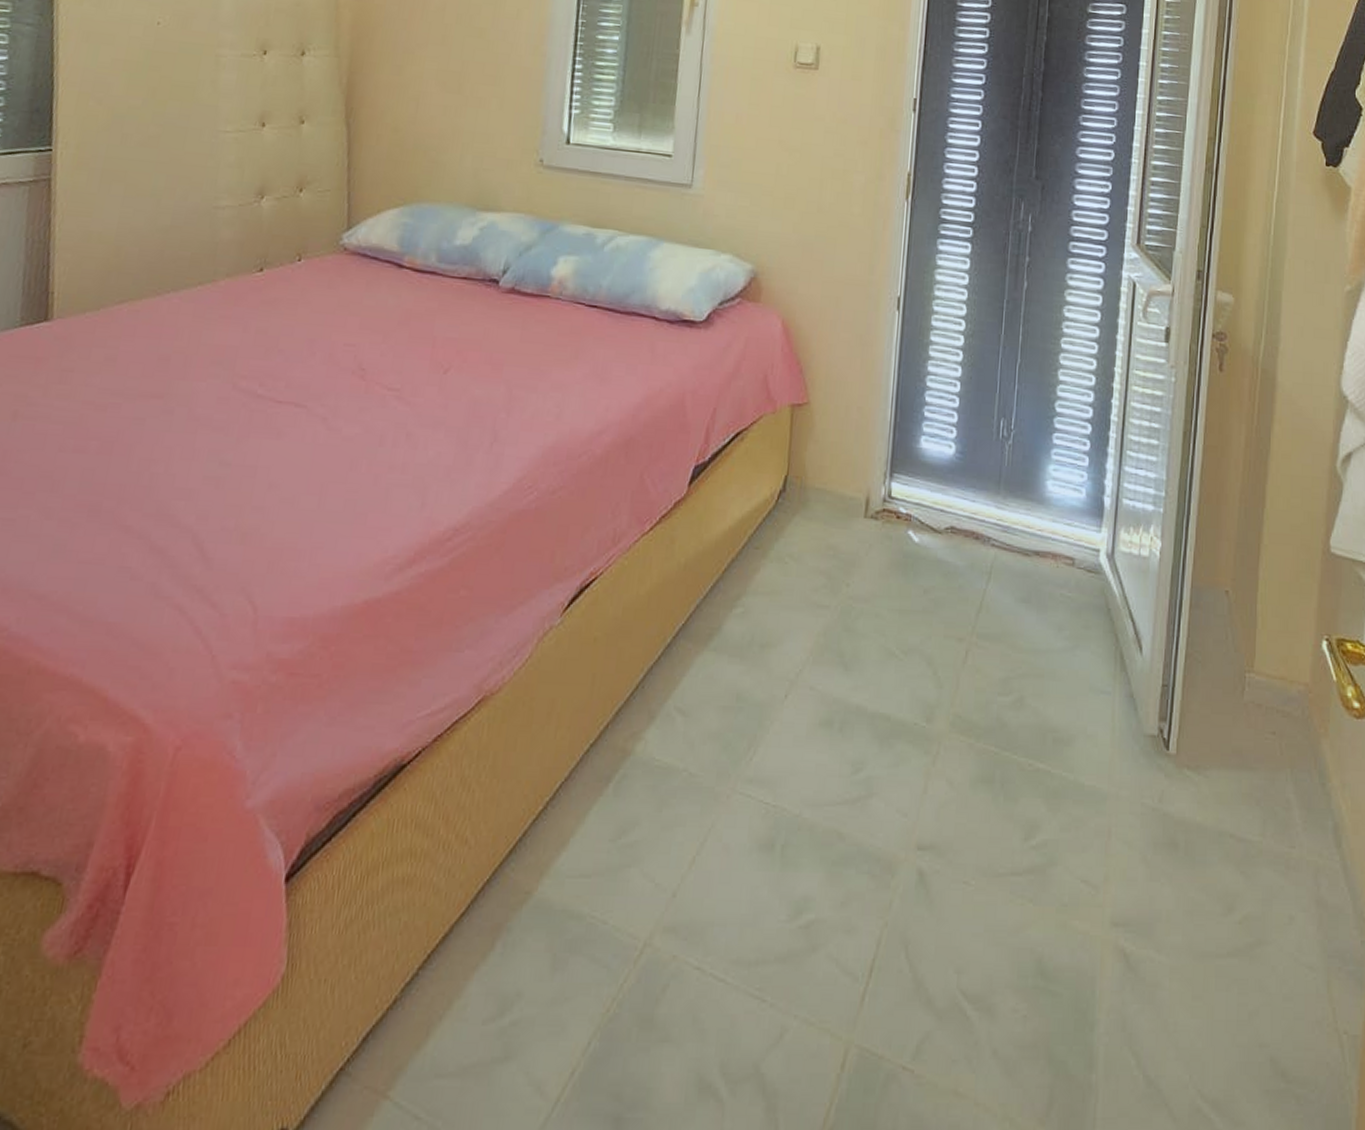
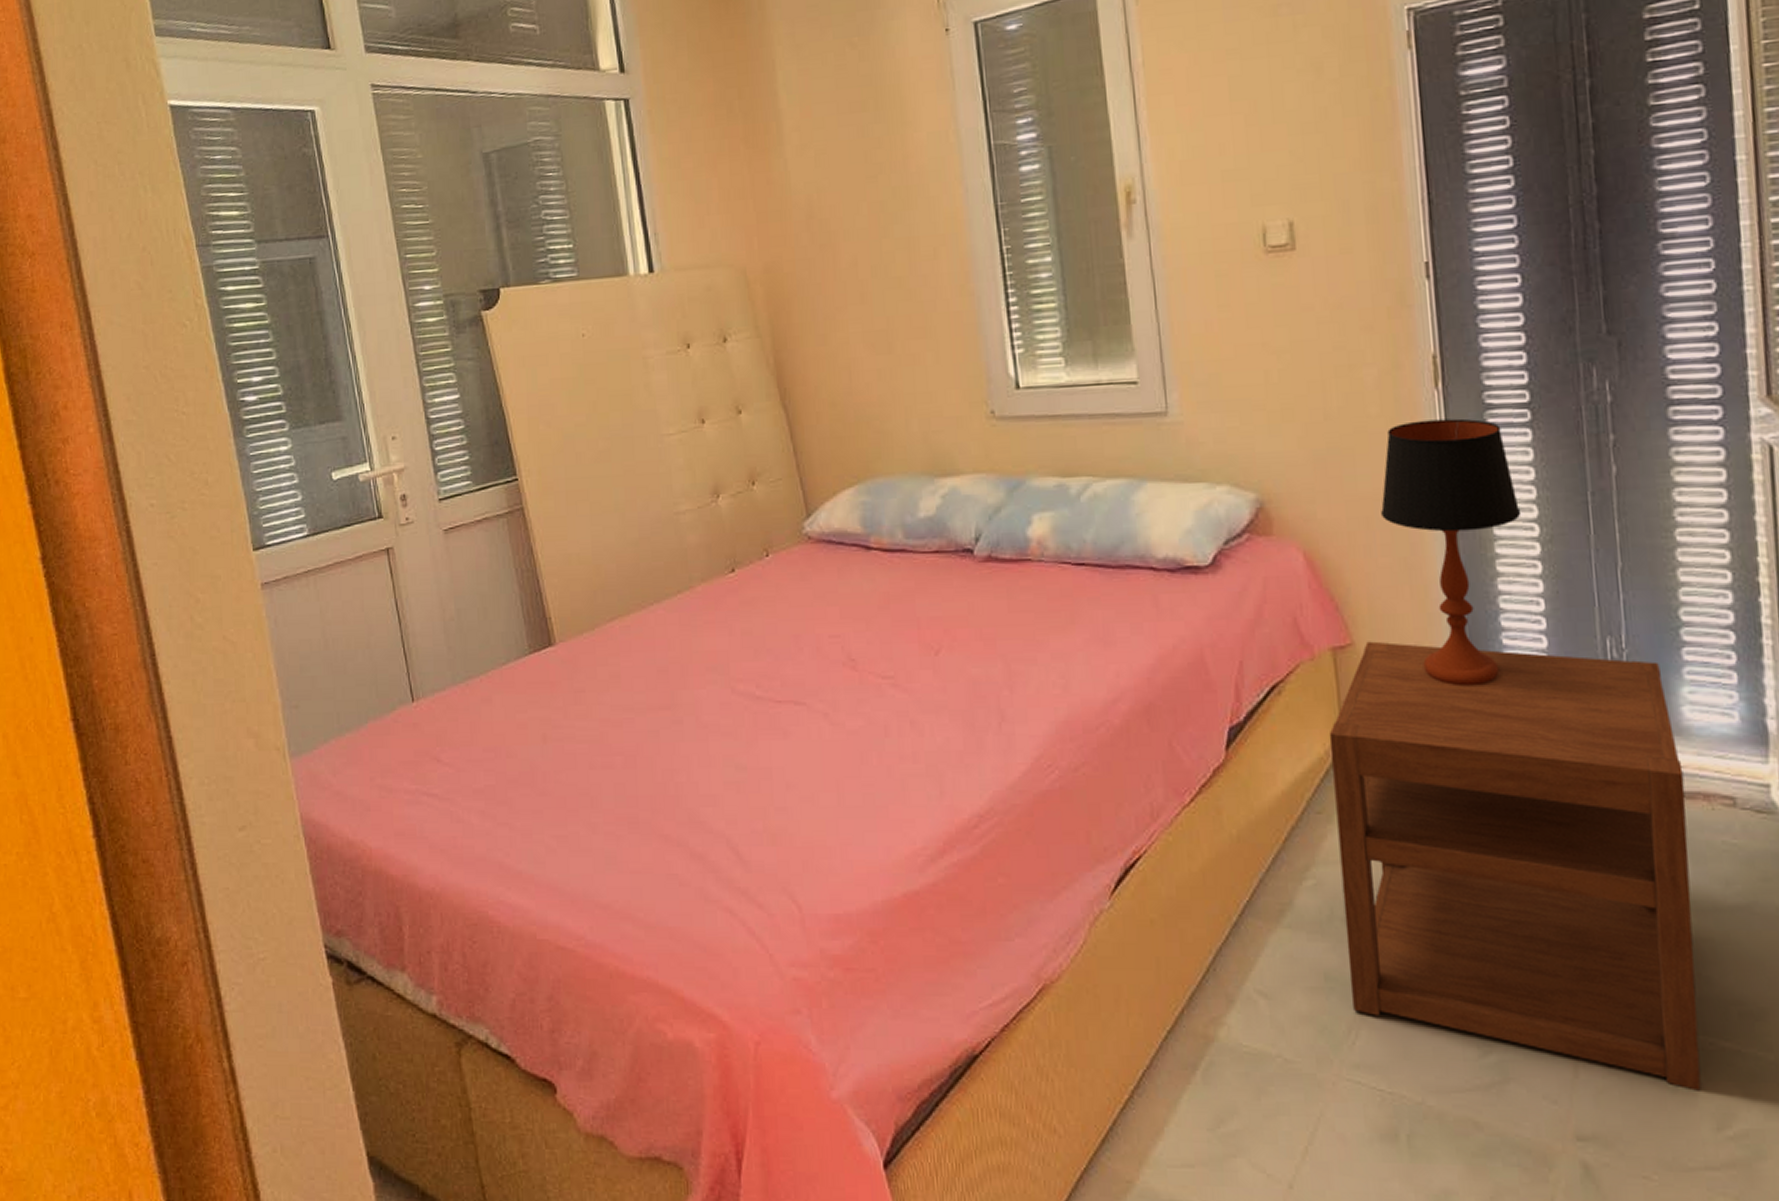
nightstand: none [756,402,1041,806] -> present [1329,641,1701,1091]
table lamp: none [849,223,954,449] -> present [1381,418,1522,687]

